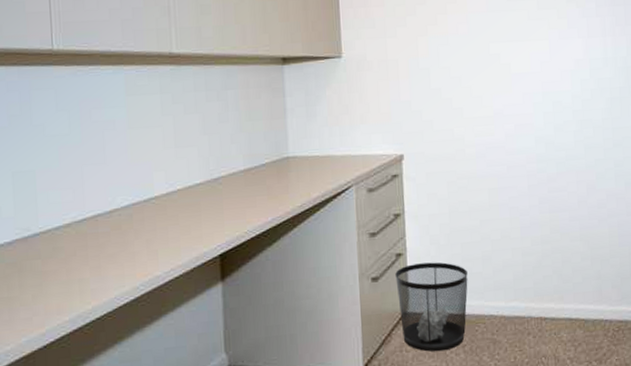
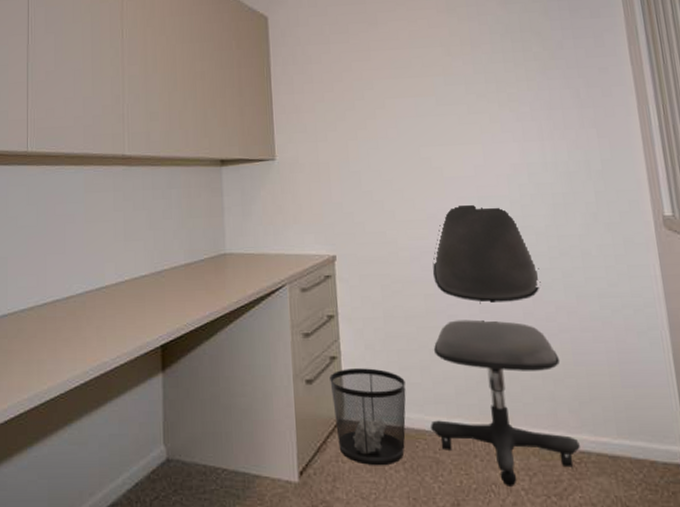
office chair: none [490,101,619,357] -> present [431,205,580,486]

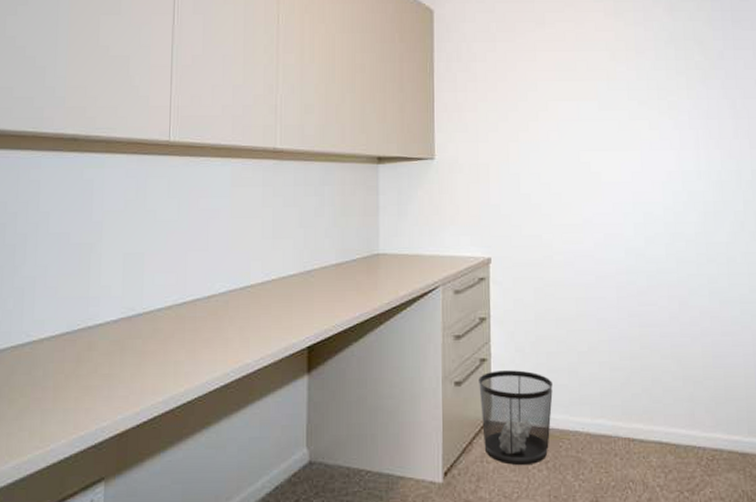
office chair: present [431,205,580,486] -> none [575,211,714,483]

